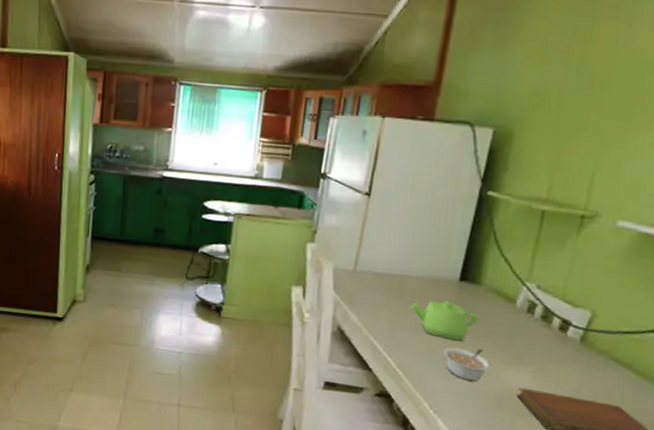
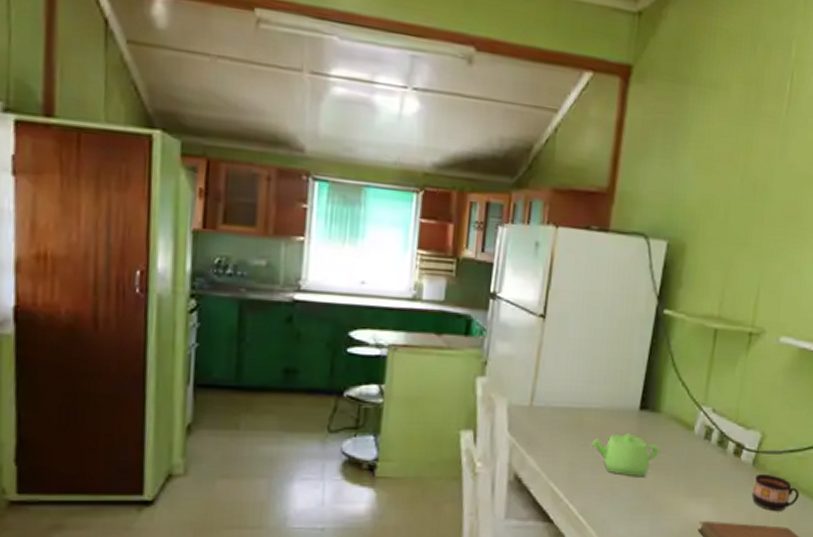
legume: present [443,347,491,381] -> none [626,483,673,519]
cup: none [578,351,634,389] -> present [752,474,799,511]

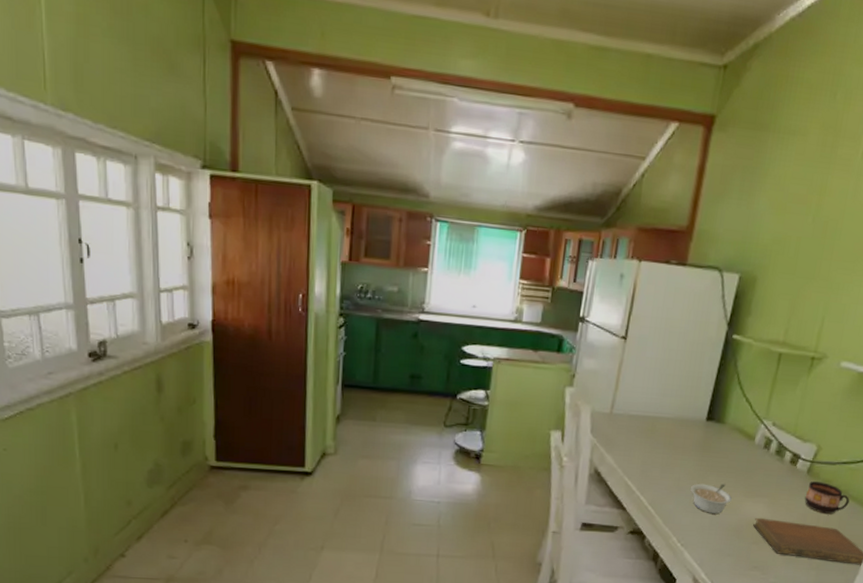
teapot: present [591,433,660,477] -> none [662,440,723,478]
legume: none [626,483,673,519] -> present [691,483,732,514]

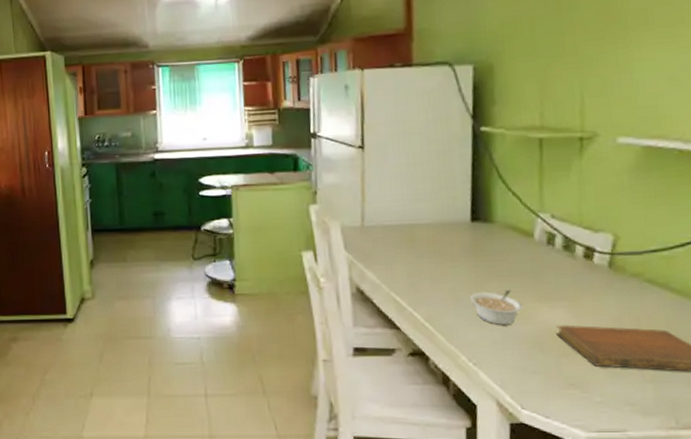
cup: present [804,481,850,514] -> none [613,276,674,313]

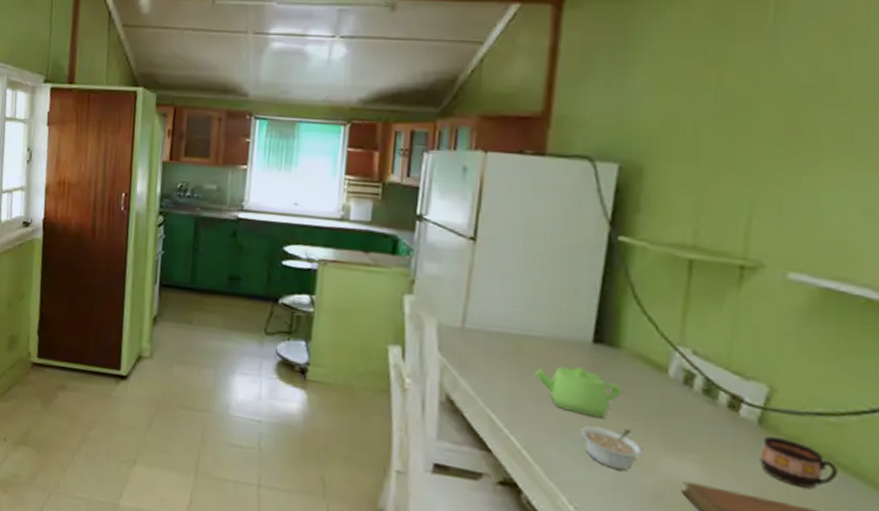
teapot: none [427,244,500,285] -> present [534,366,623,419]
cup: none [613,276,674,313] -> present [760,437,838,488]

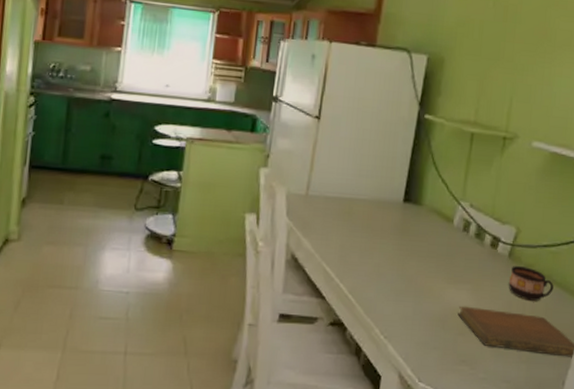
teapot: present [534,366,623,419] -> none [360,222,422,263]
legume: present [580,426,643,470] -> none [391,269,434,302]

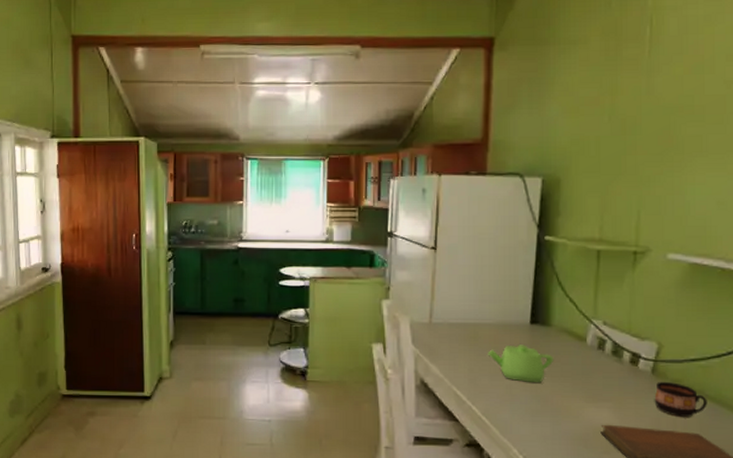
teapot: none [360,222,422,263] -> present [488,344,554,384]

